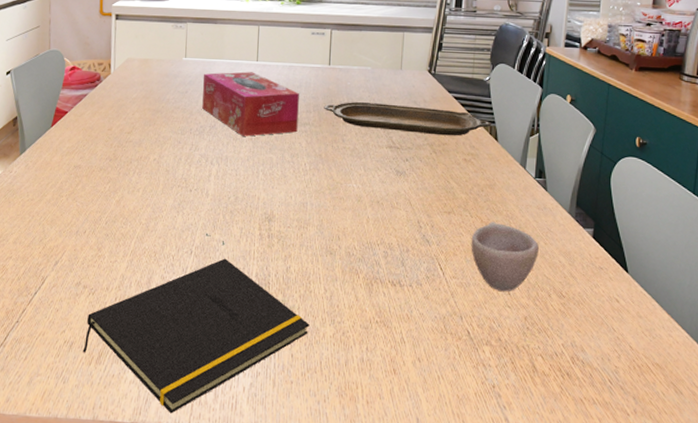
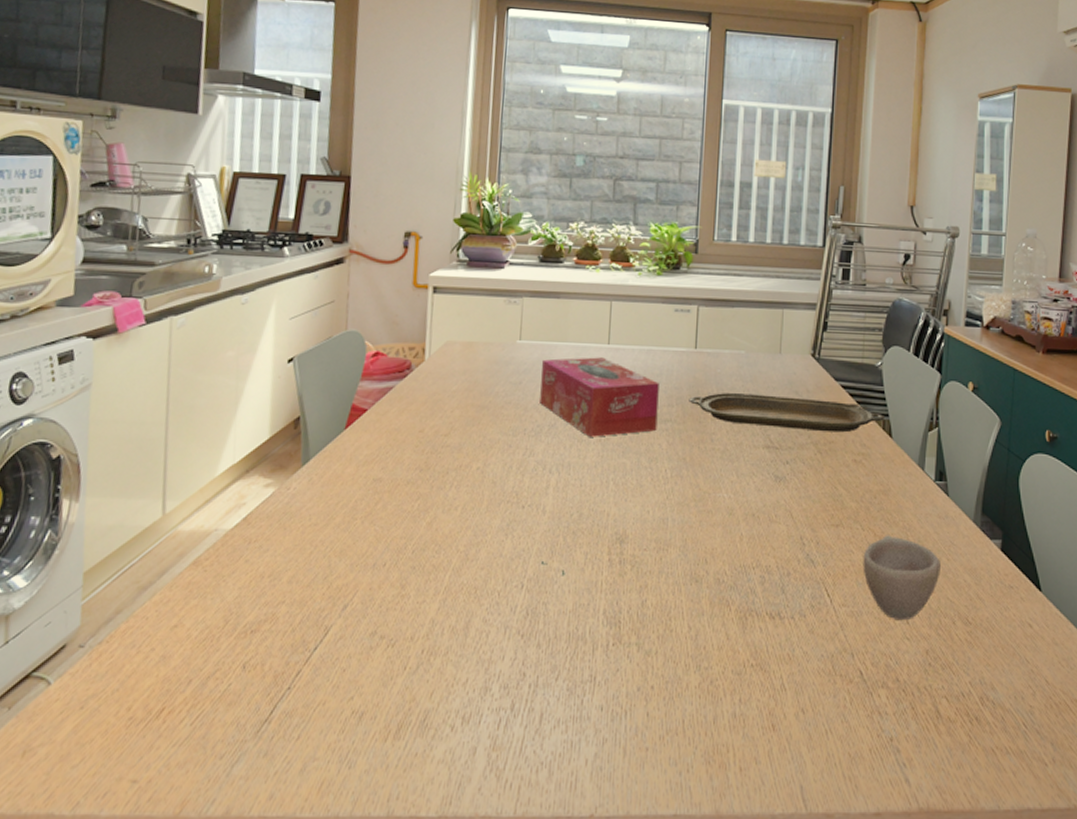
notepad: present [83,258,310,414] -> none [377,592,670,801]

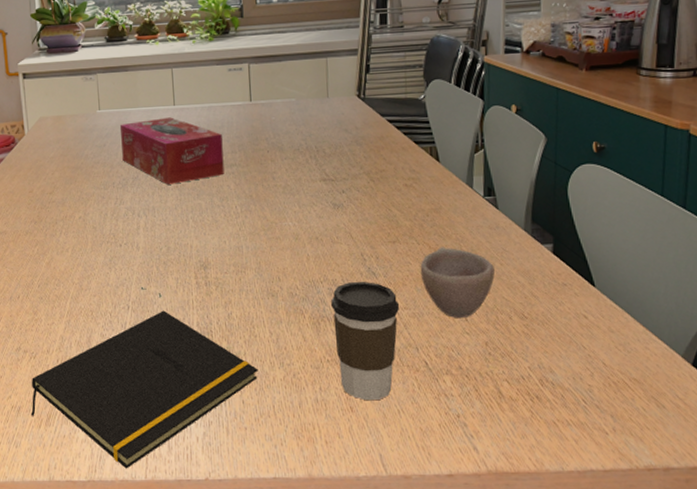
notepad: none [377,592,670,801] -> present [31,310,258,469]
serving tray: present [689,393,886,433] -> none [249,134,432,163]
coffee cup: none [762,569,838,718] -> present [331,281,400,401]

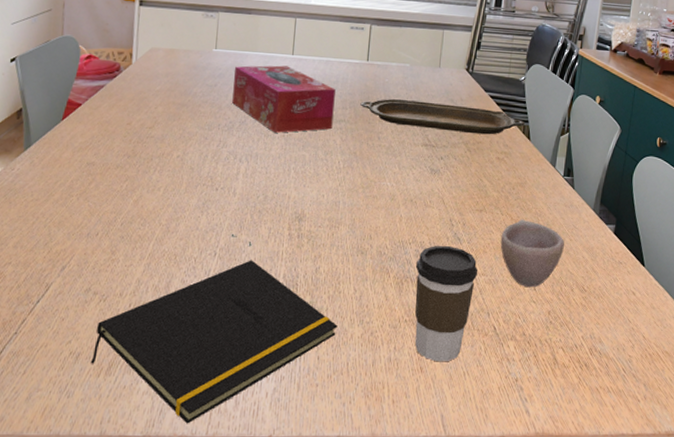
serving tray: none [249,134,432,163] -> present [360,99,526,135]

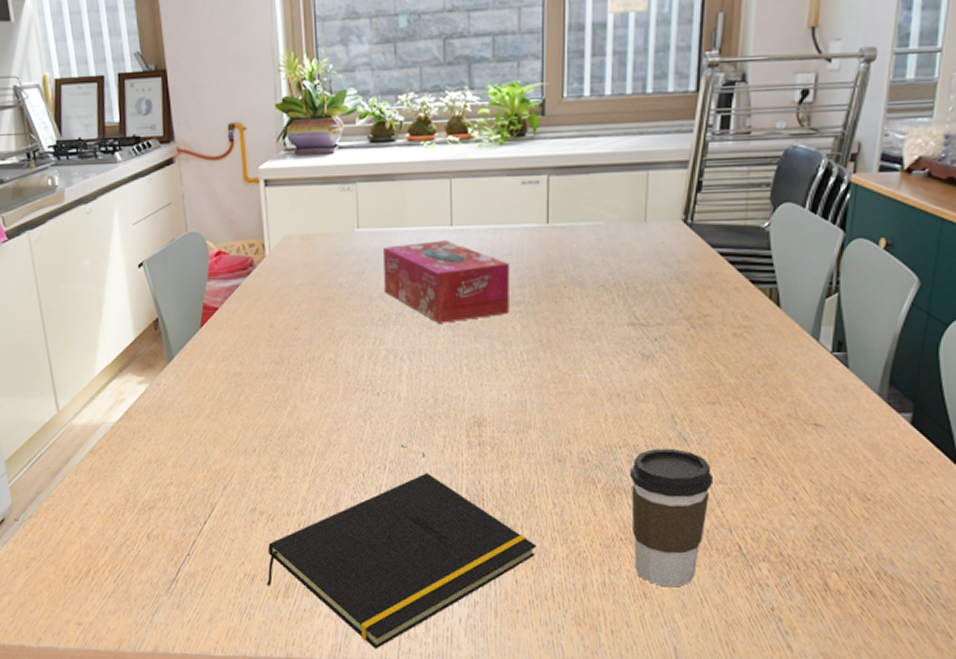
serving tray: present [360,99,526,135] -> none [542,268,773,305]
cup: present [500,219,564,287] -> none [743,411,835,496]

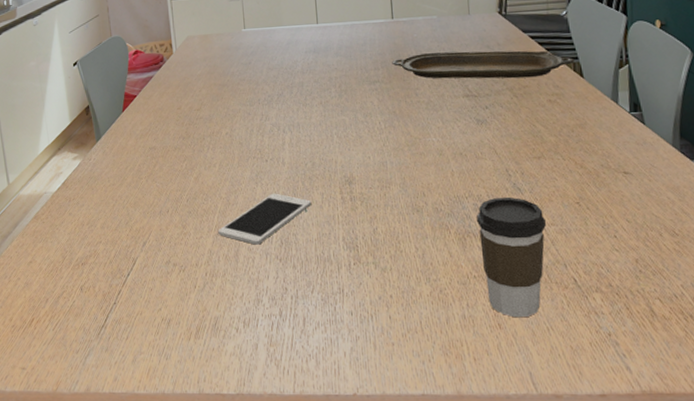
notepad: present [267,473,537,649] -> none [181,225,405,383]
cell phone: none [315,433,431,493] -> present [218,193,312,245]
tissue box: present [382,240,509,323] -> none [264,35,368,101]
serving tray: none [542,268,773,305] -> present [392,51,575,79]

